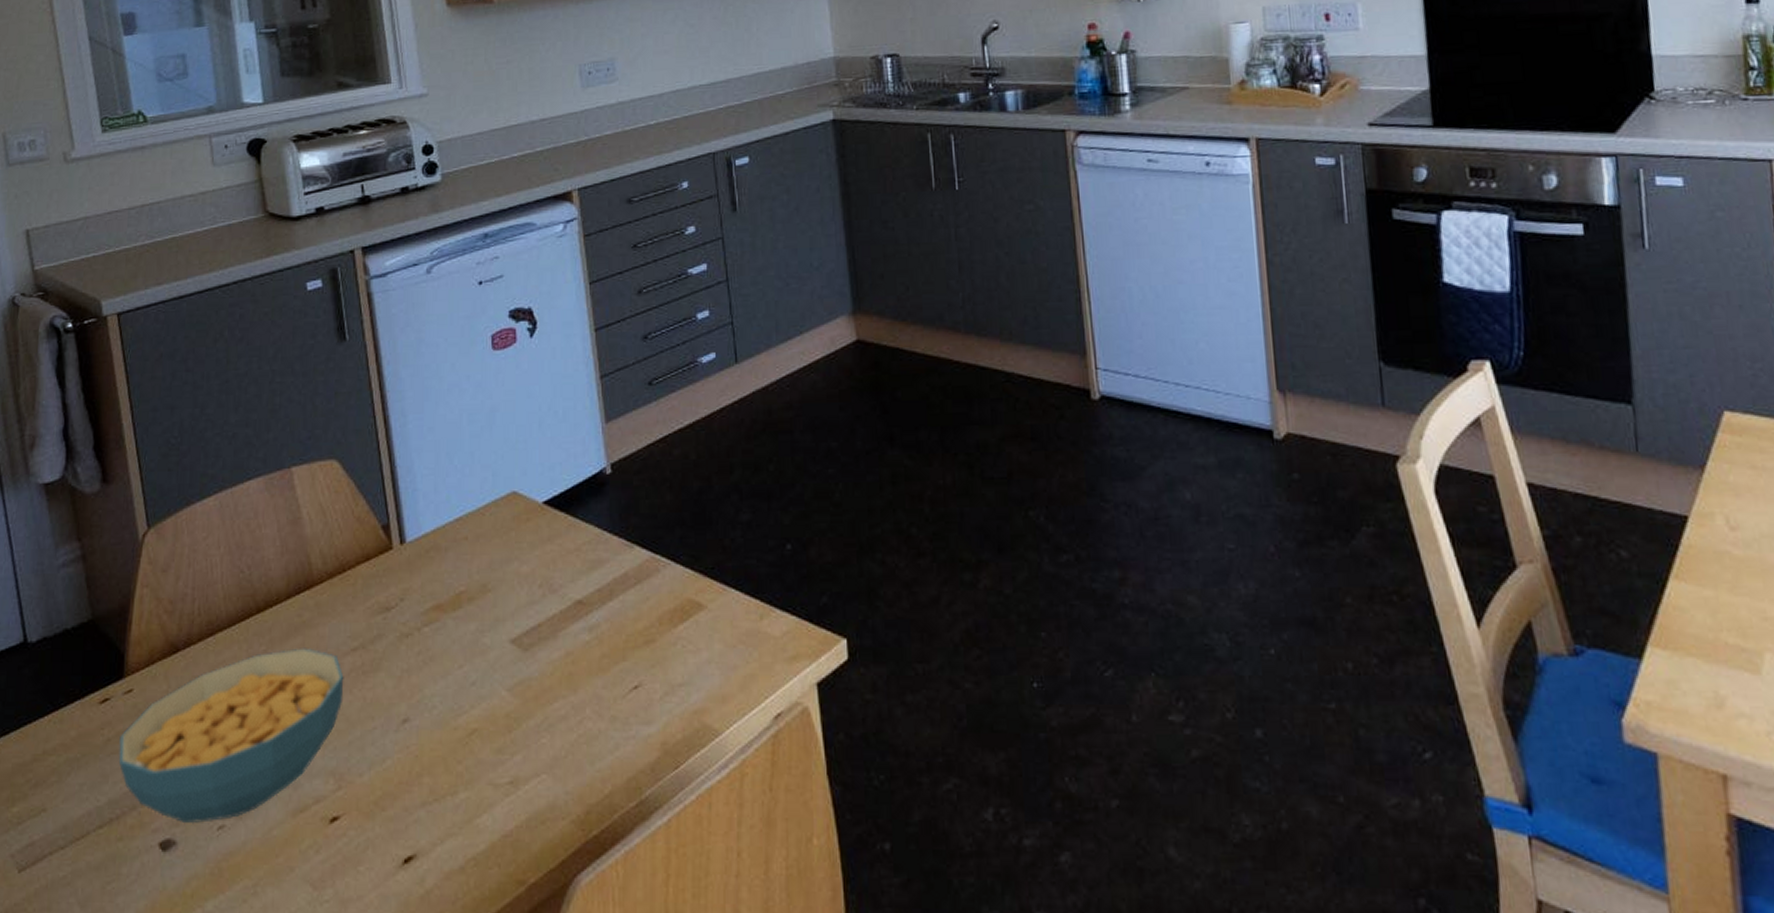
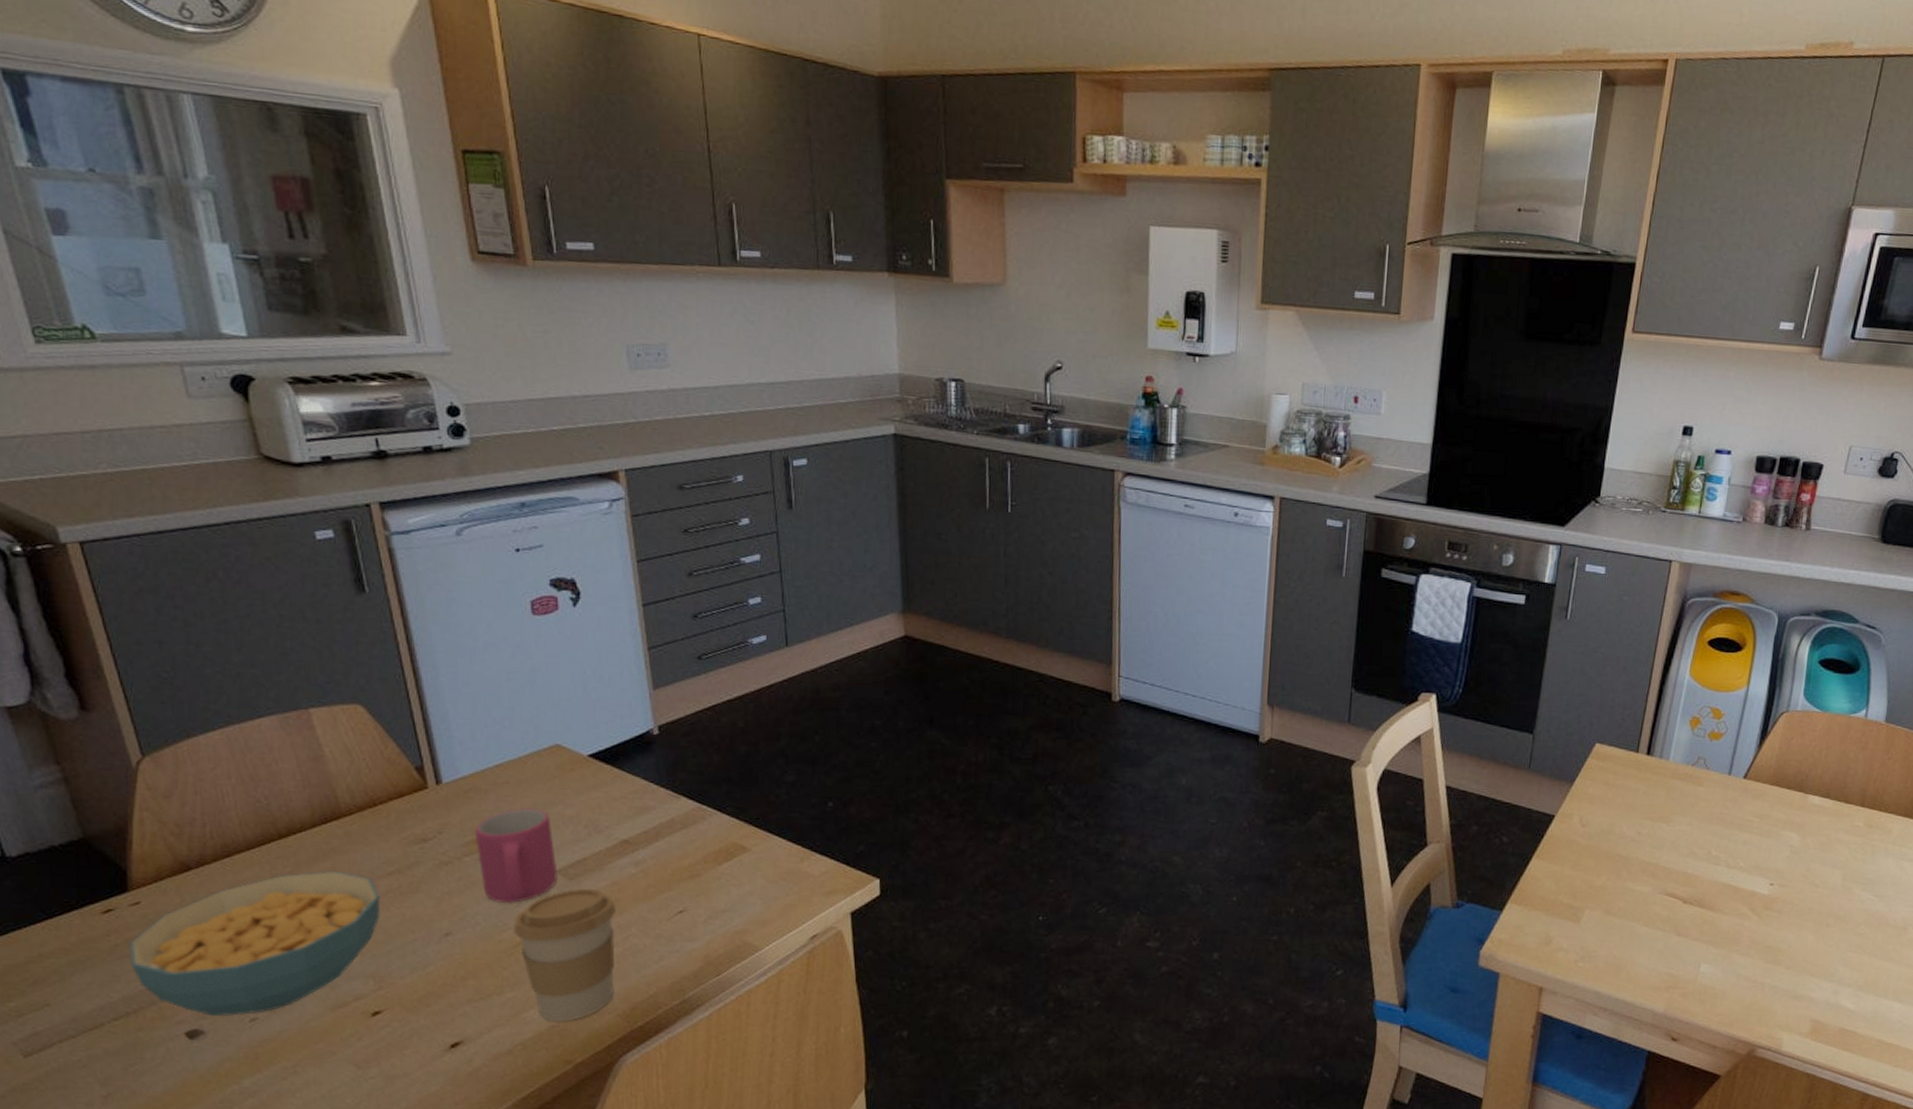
mug: none [434,567,513,682] -> present [474,808,558,904]
coffee cup: none [468,660,571,830] -> present [512,888,617,1022]

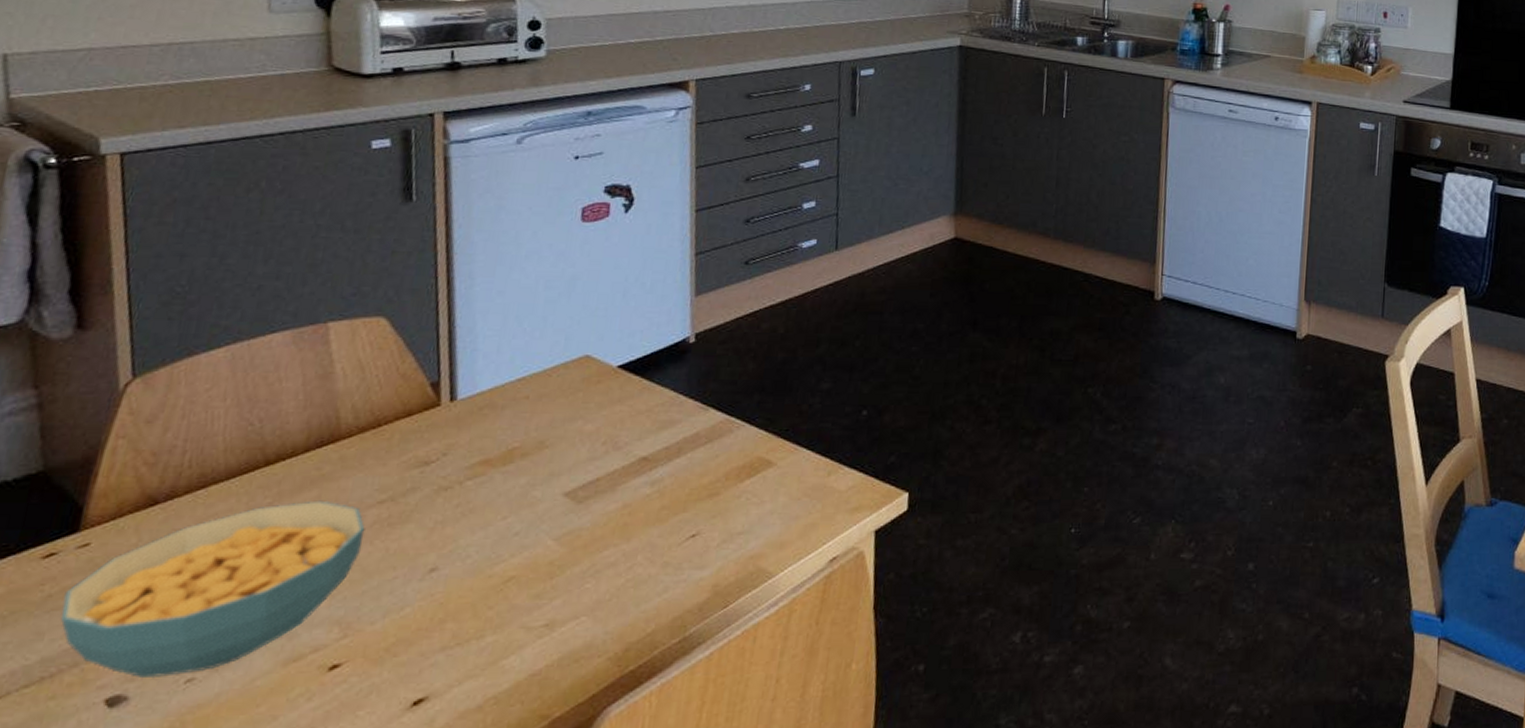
mug: present [474,808,558,904] -> none [481,425,568,533]
coffee cup: present [512,888,617,1022] -> none [507,512,625,669]

